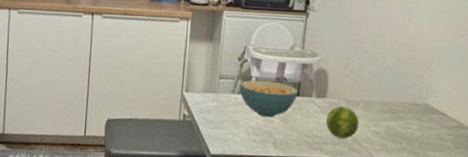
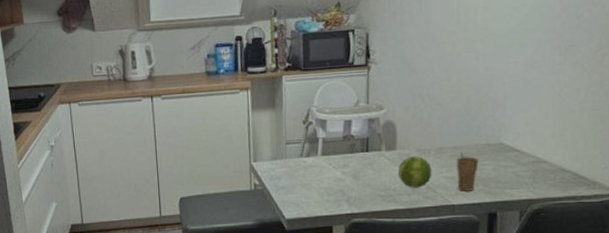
cereal bowl: present [239,80,299,117] -> none [307,140,367,176]
cup: none [382,109,404,149] -> present [456,153,479,191]

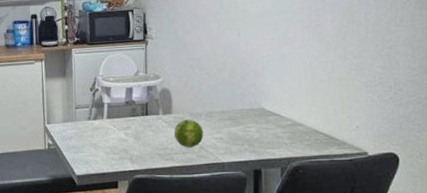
cup: present [456,153,479,191] -> none [224,117,244,151]

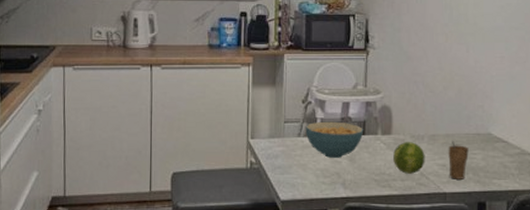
cereal bowl: none [94,105,147,137] -> present [305,121,364,158]
cup: none [224,117,244,151] -> present [448,141,469,180]

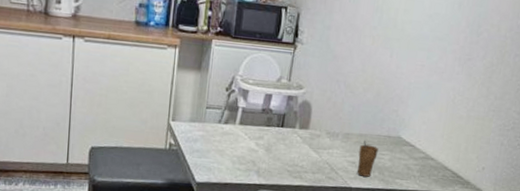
cereal bowl: present [305,121,364,158] -> none [226,110,283,147]
fruit: present [393,142,425,174] -> none [307,137,338,168]

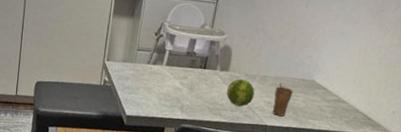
fruit: none [307,137,338,168] -> present [226,79,255,107]

